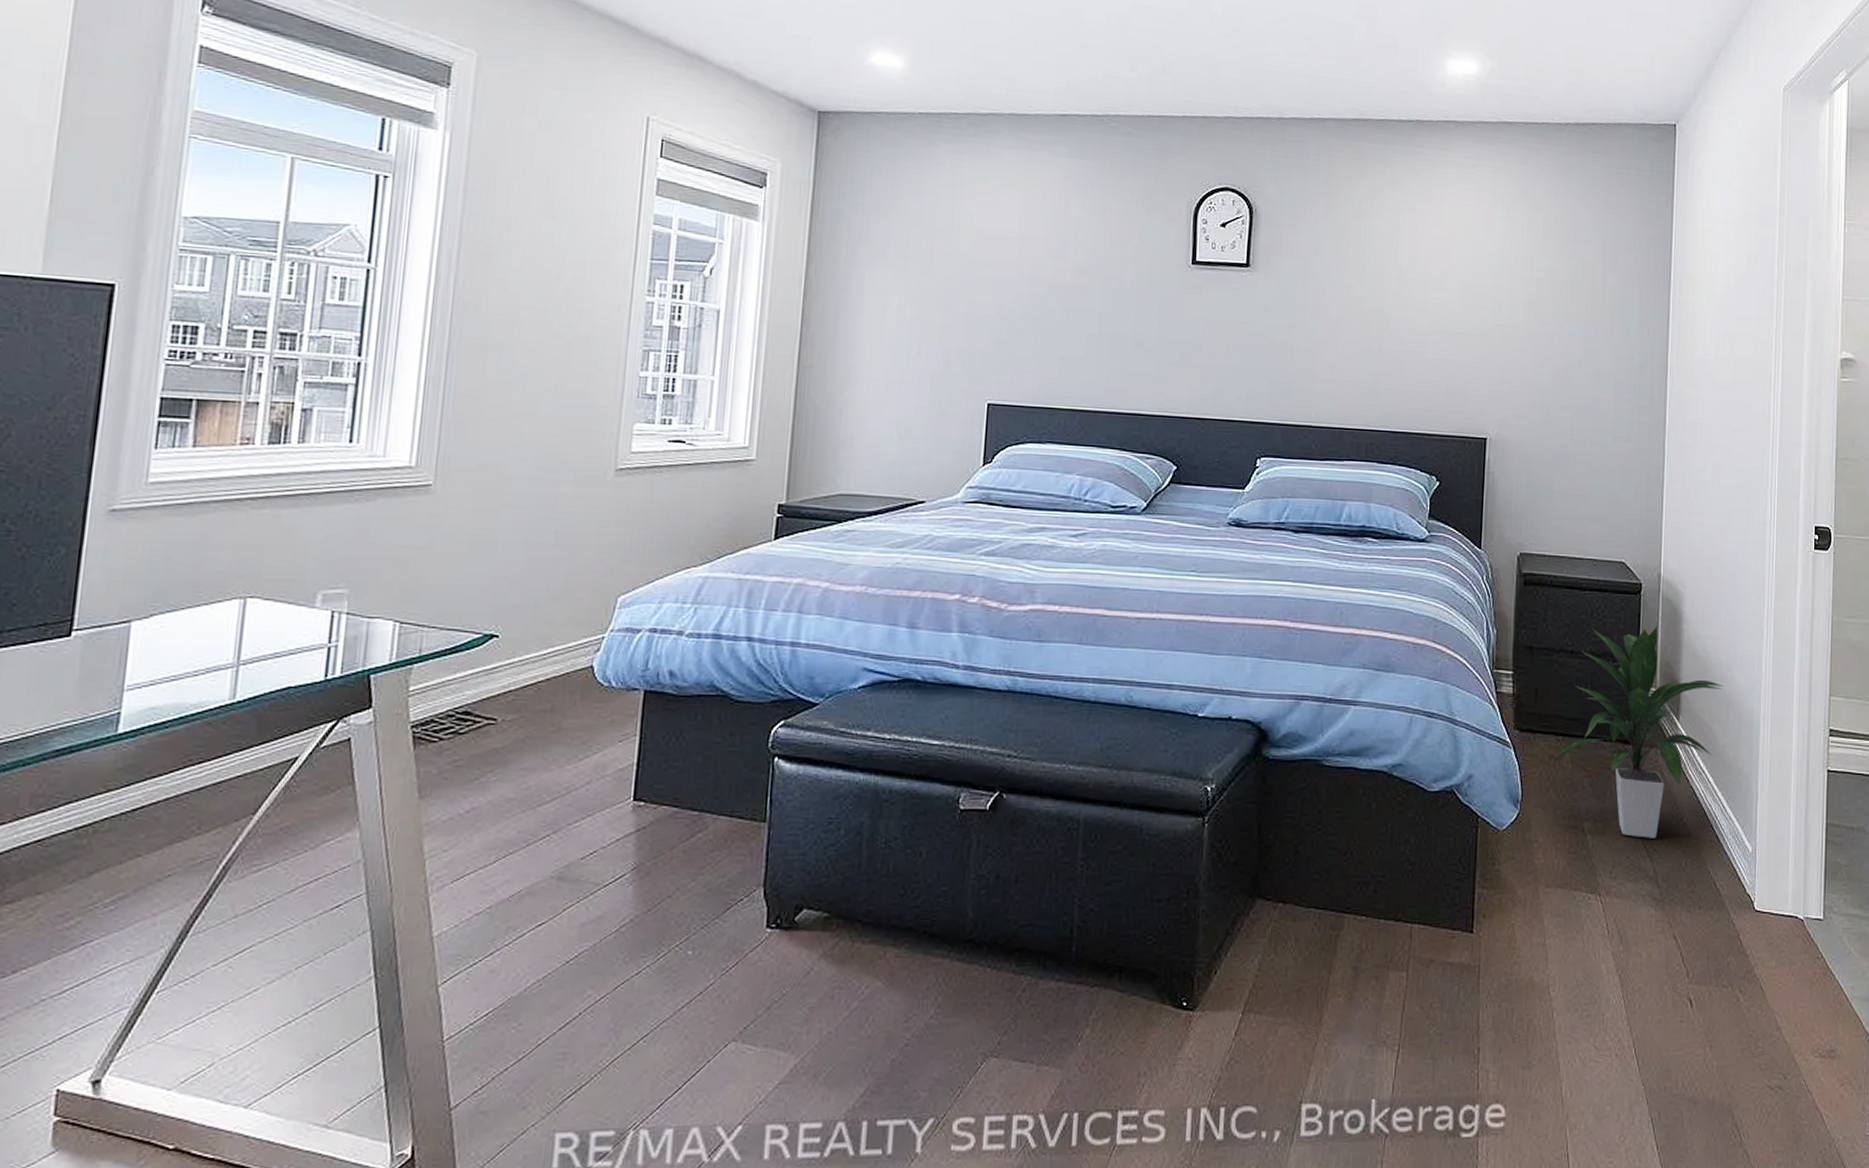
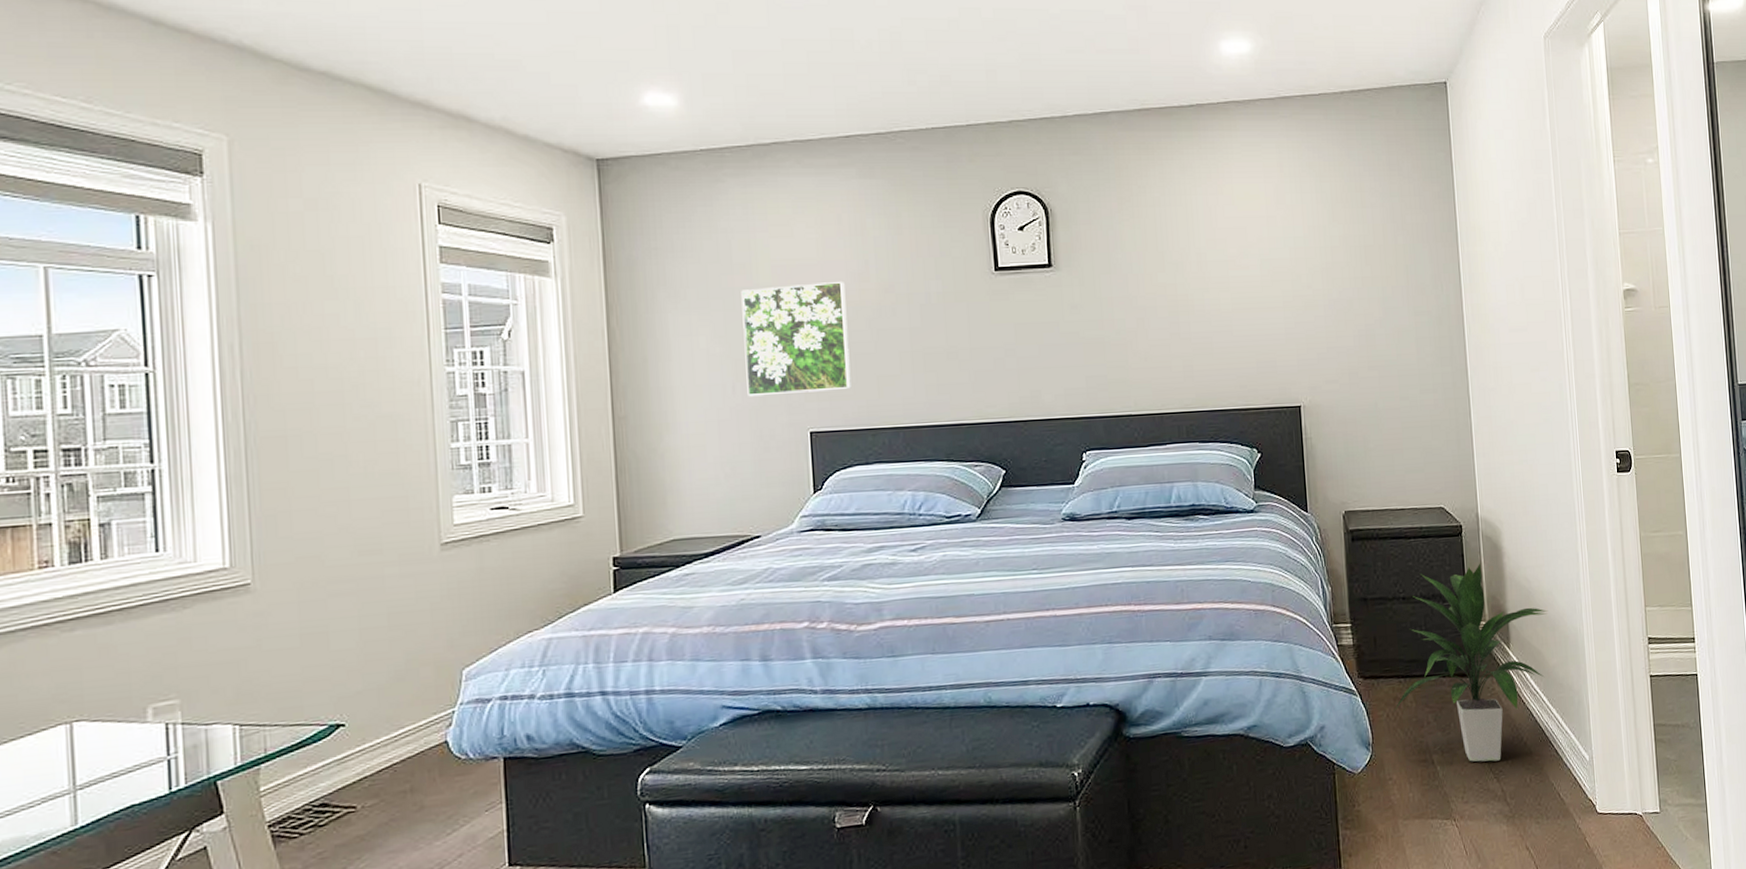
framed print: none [931,254,1041,366] -> present [741,280,851,397]

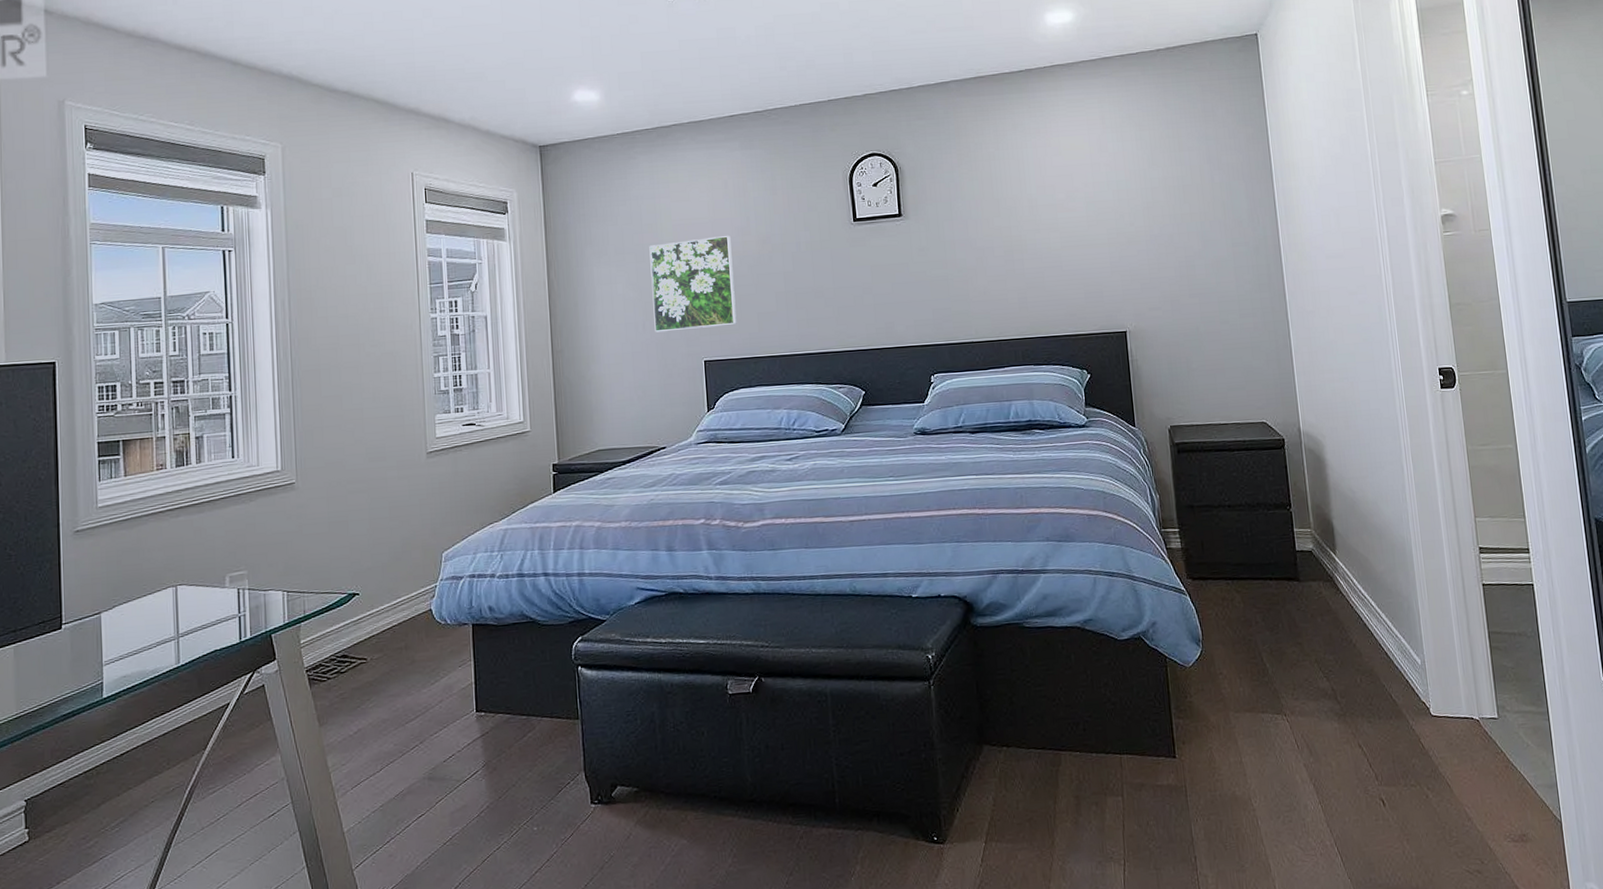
indoor plant: present [1394,563,1548,762] -> none [1222,474,1374,662]

